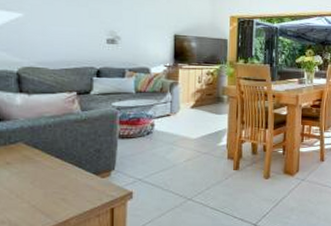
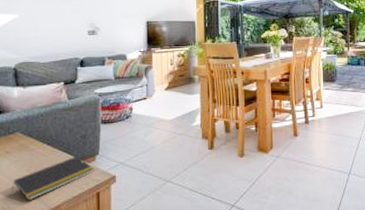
notepad: none [12,170,109,215] -> present [12,155,94,201]

